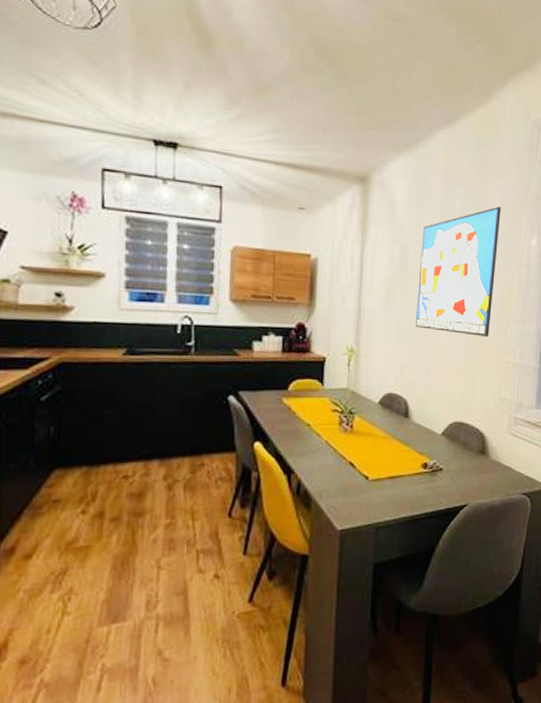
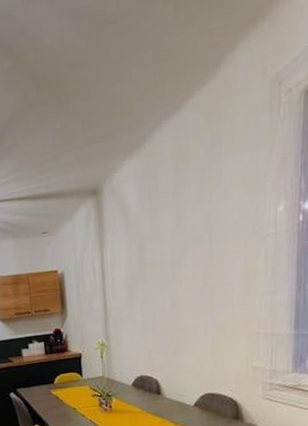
wall art: present [416,206,501,338] -> none [157,181,240,316]

